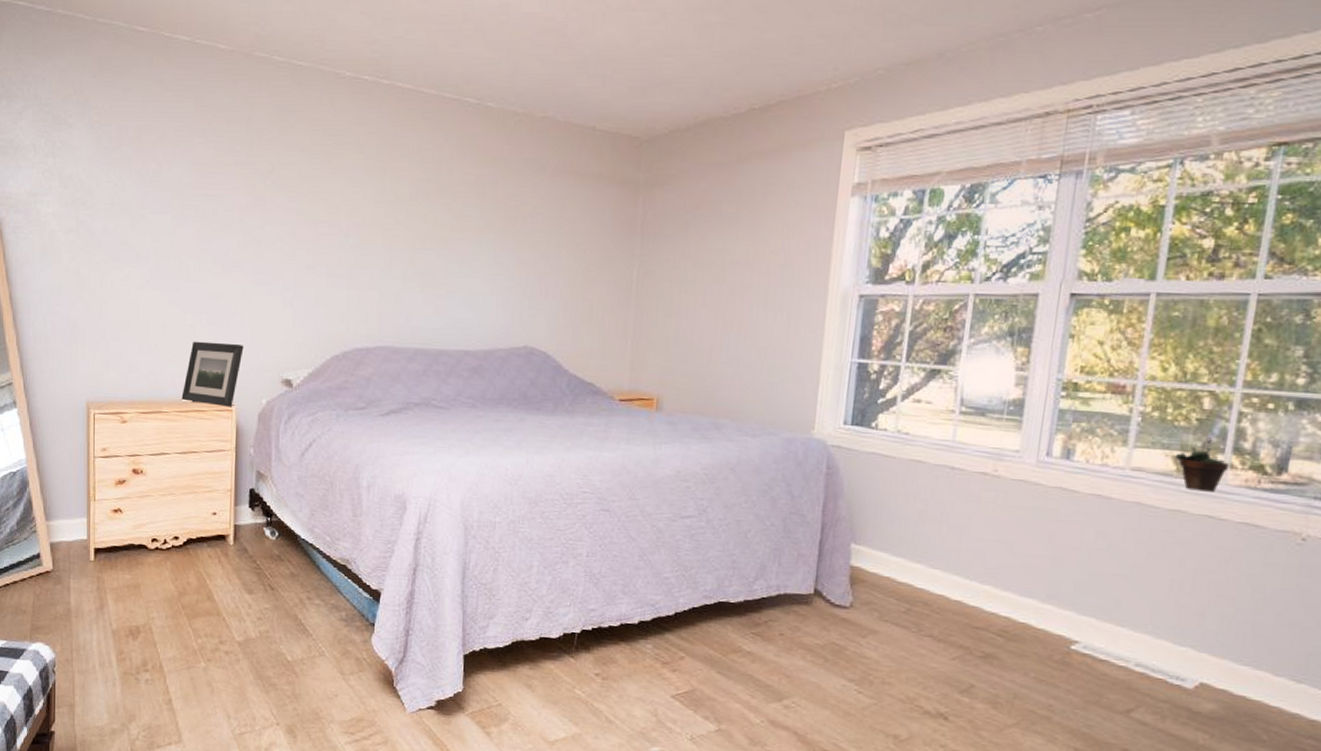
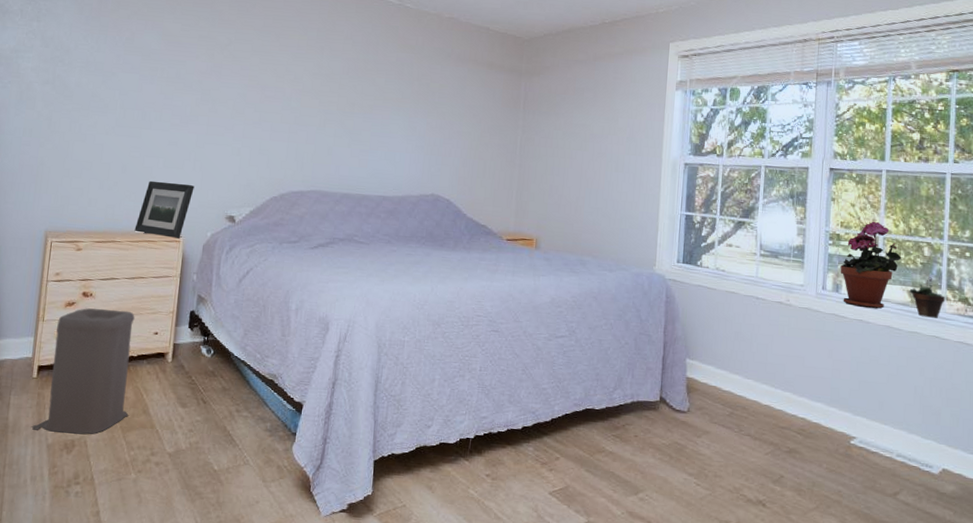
laundry basket: none [93,486,193,621] -> present [30,308,135,435]
potted plant: none [1074,364,1168,481] -> present [840,221,902,309]

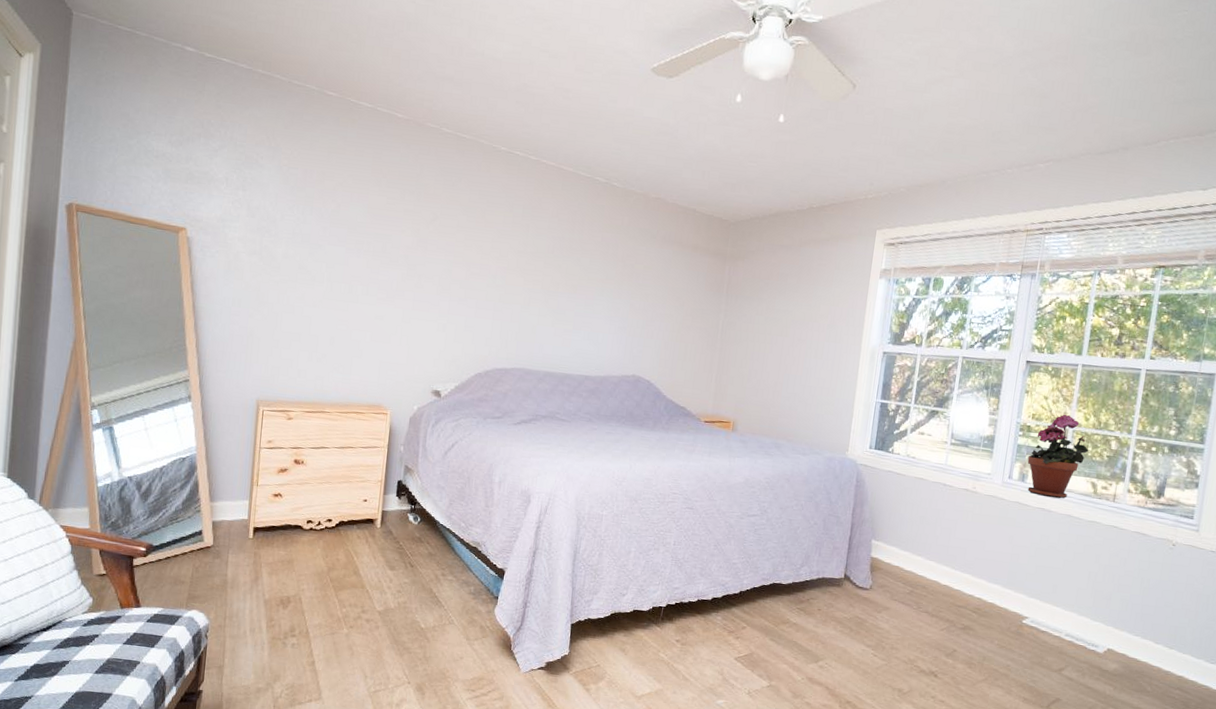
laundry basket: present [30,308,135,435] -> none [248,474,345,592]
picture frame: present [134,180,194,239] -> none [343,354,401,411]
succulent plant: present [909,277,946,318] -> none [1093,469,1128,509]

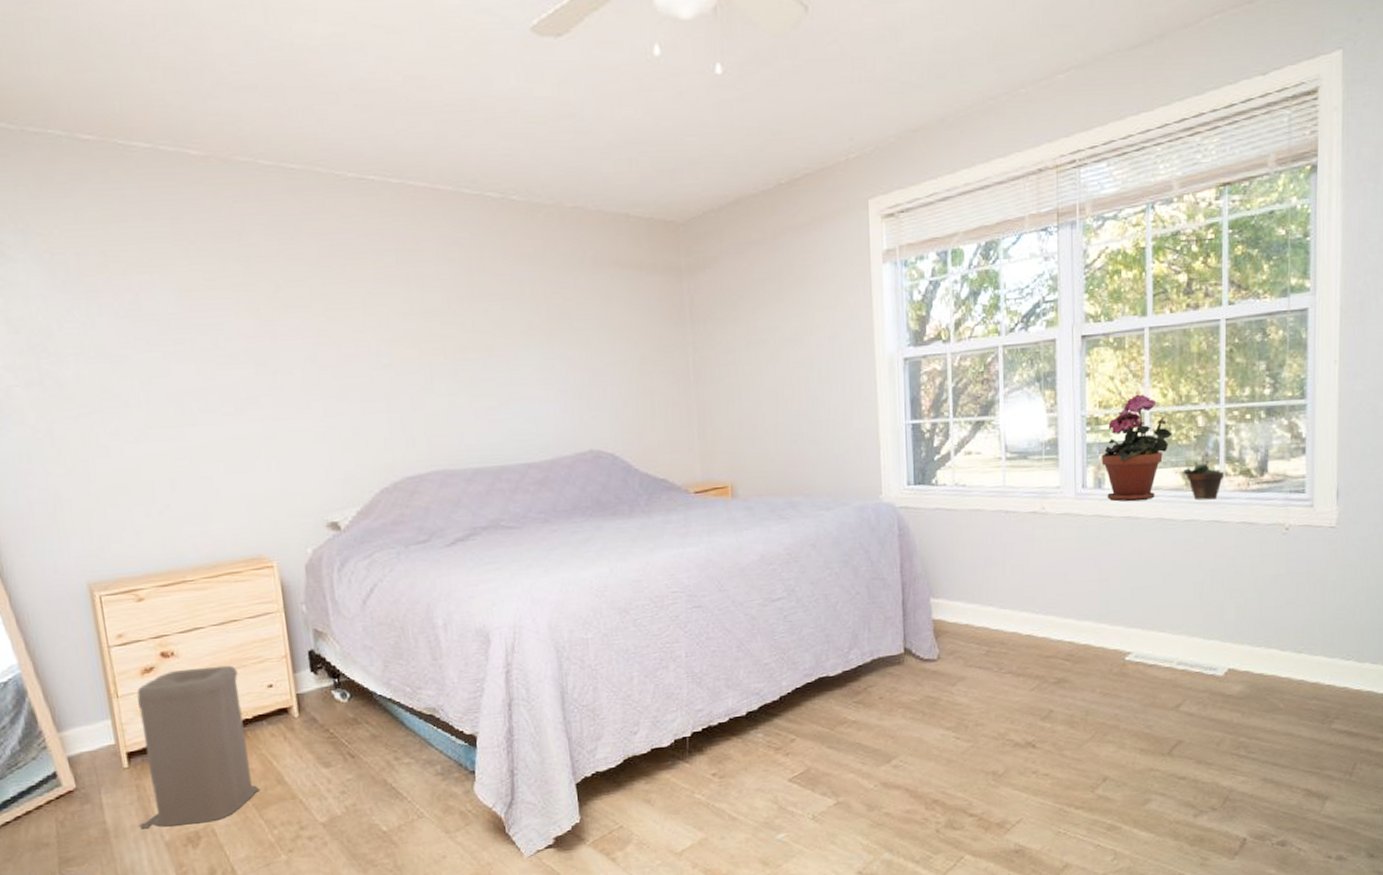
laundry basket: none [248,474,345,592] -> present [137,665,260,829]
succulent plant: none [1093,469,1128,509] -> present [1183,451,1225,501]

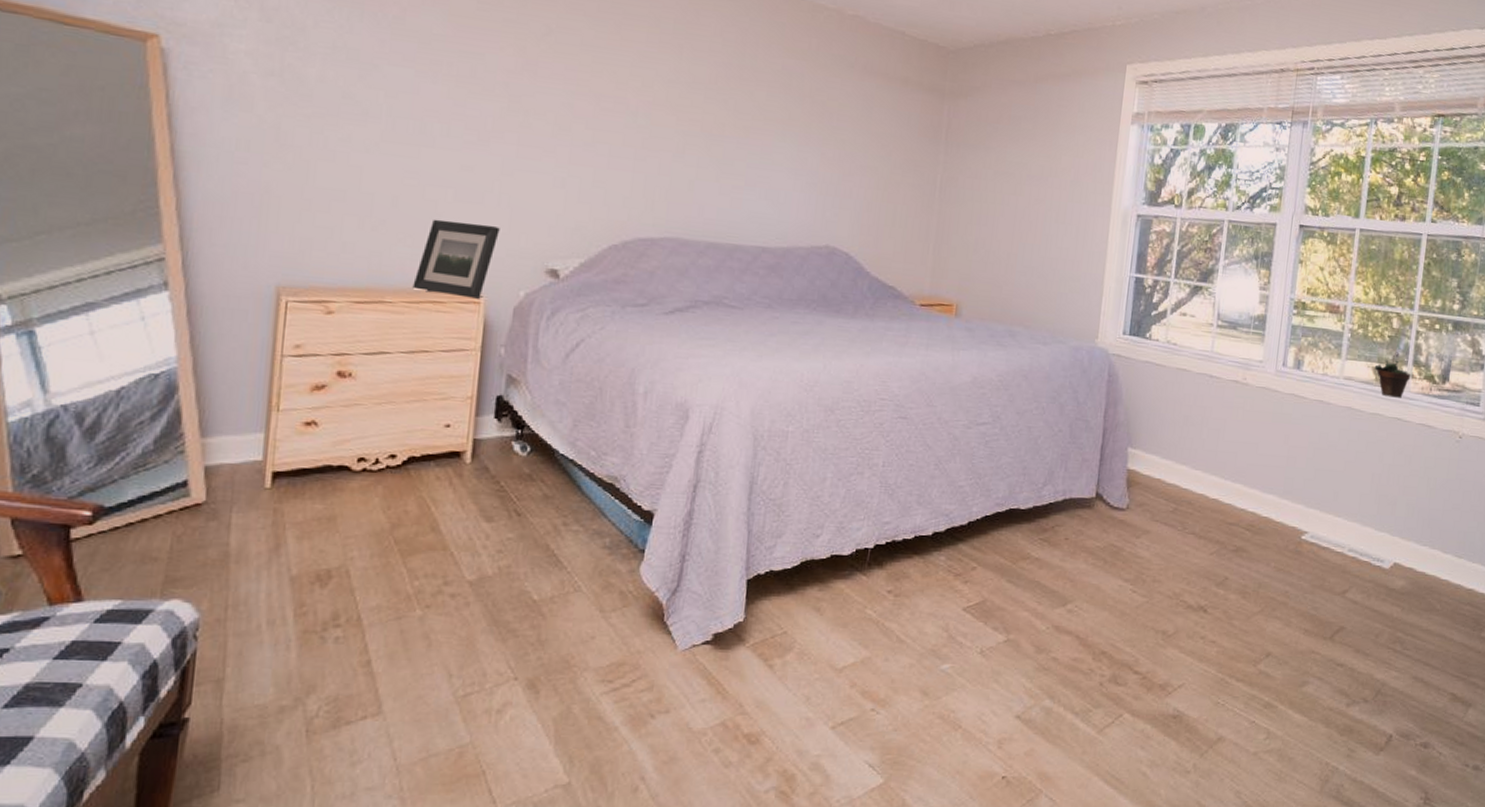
laundry basket: present [137,665,260,829] -> none [263,393,416,562]
picture frame: none [208,490,276,565] -> present [412,219,500,299]
potted plant: present [1101,394,1172,502] -> none [1303,288,1369,389]

